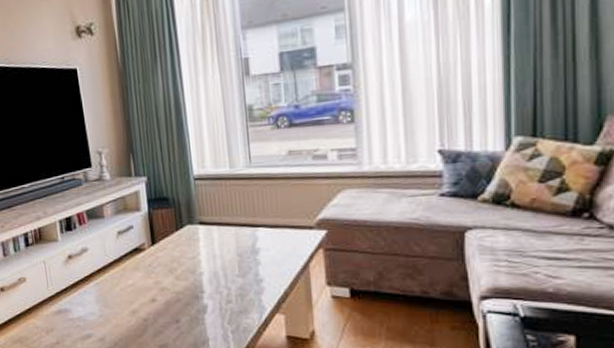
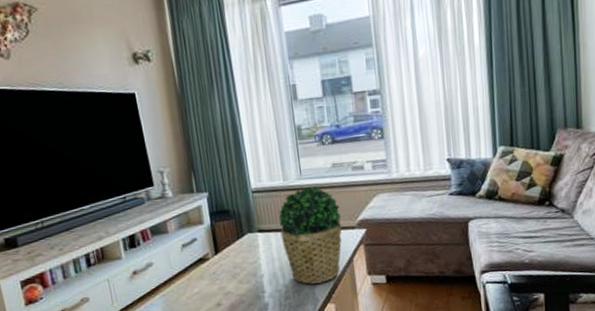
potted plant: none [223,176,297,289] -> present [279,186,342,285]

